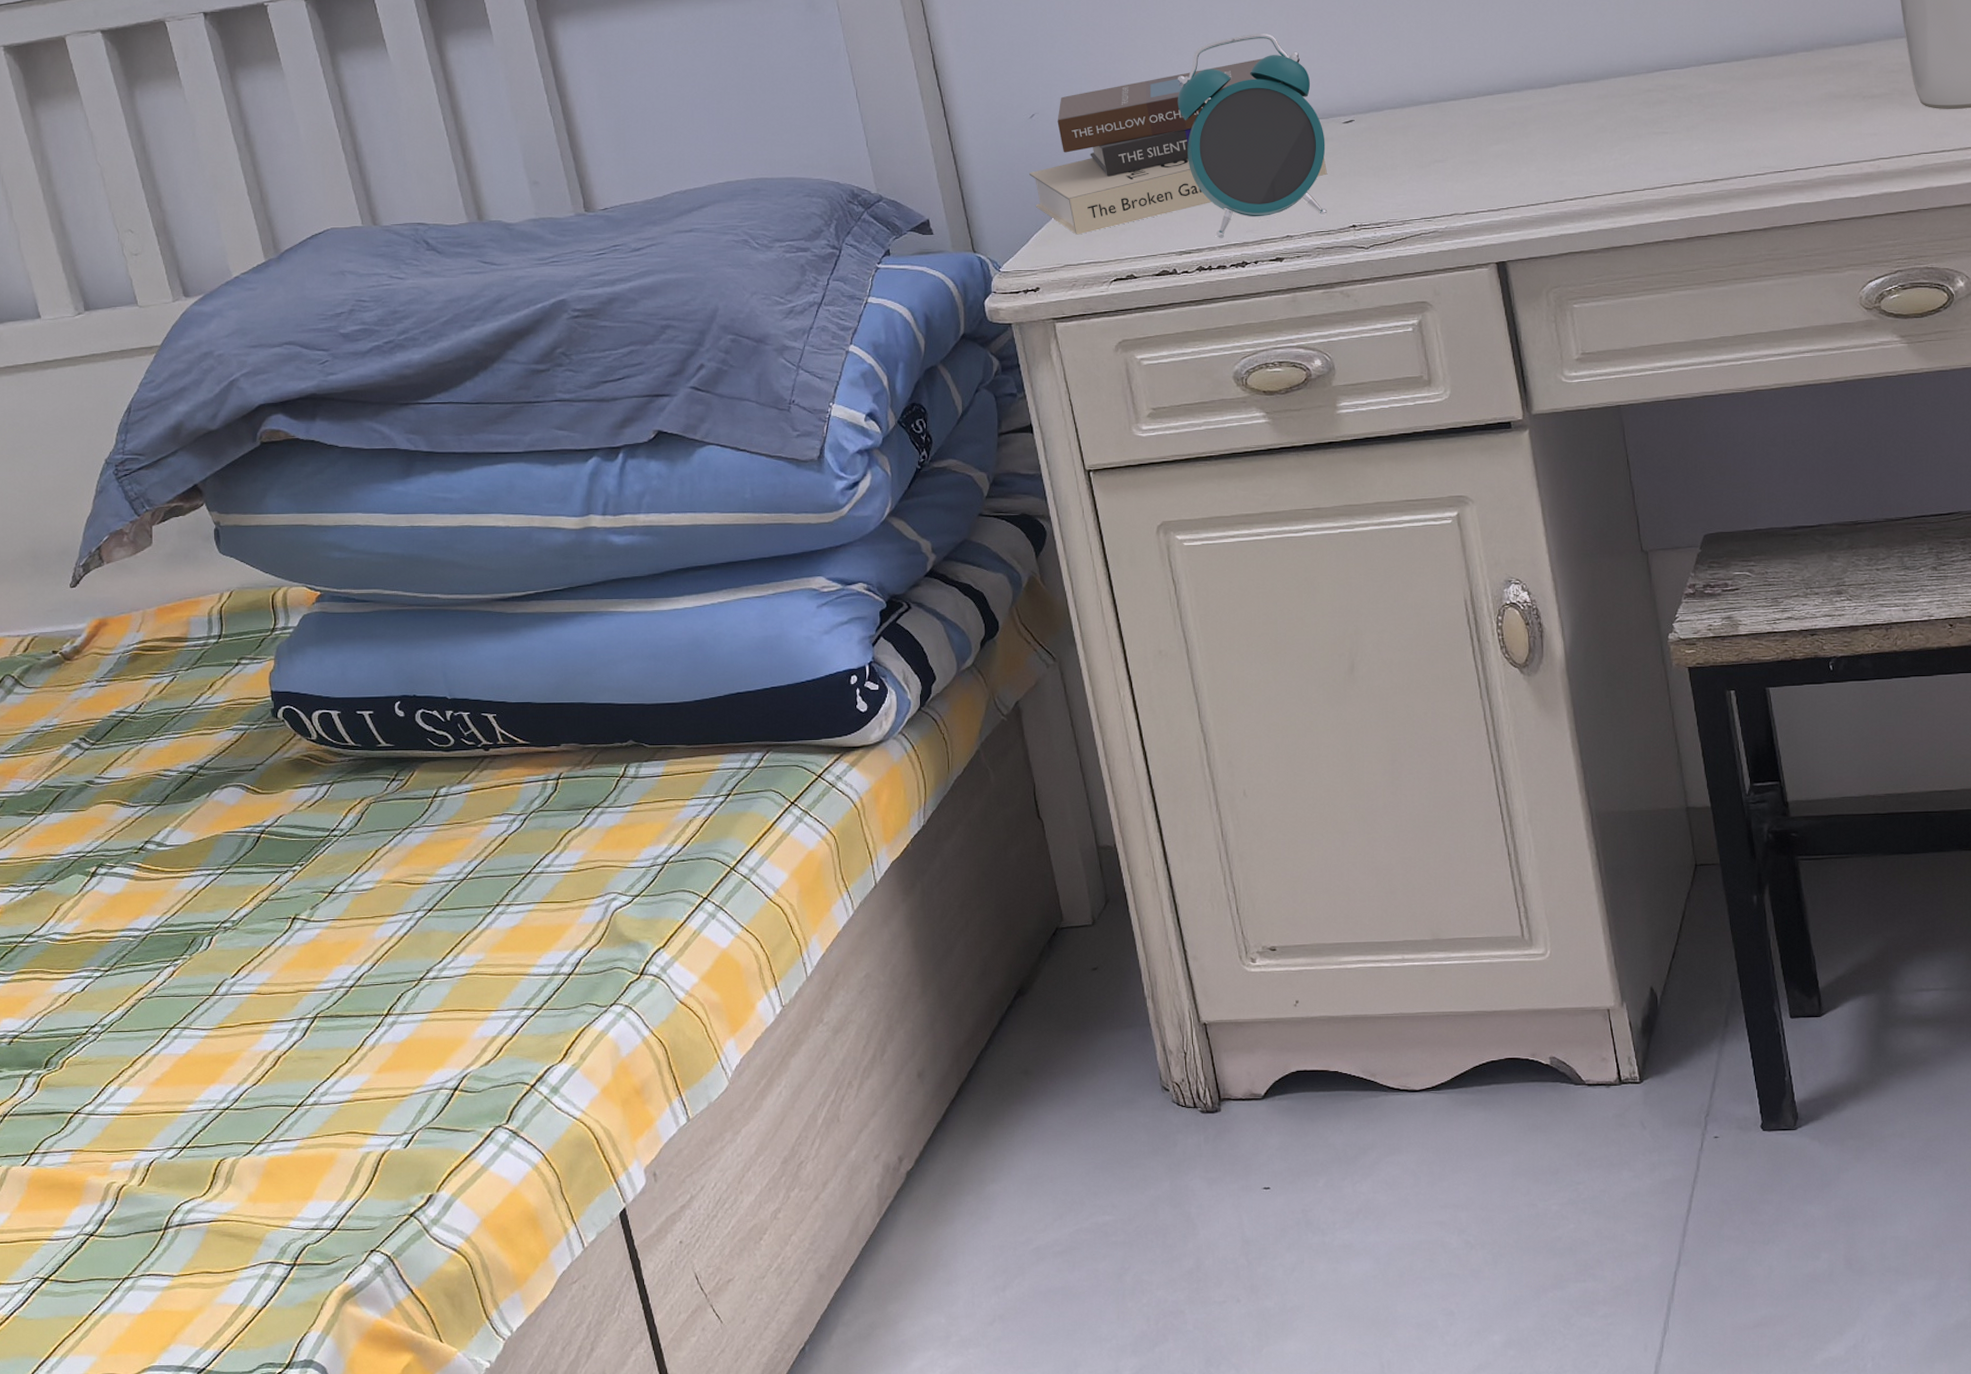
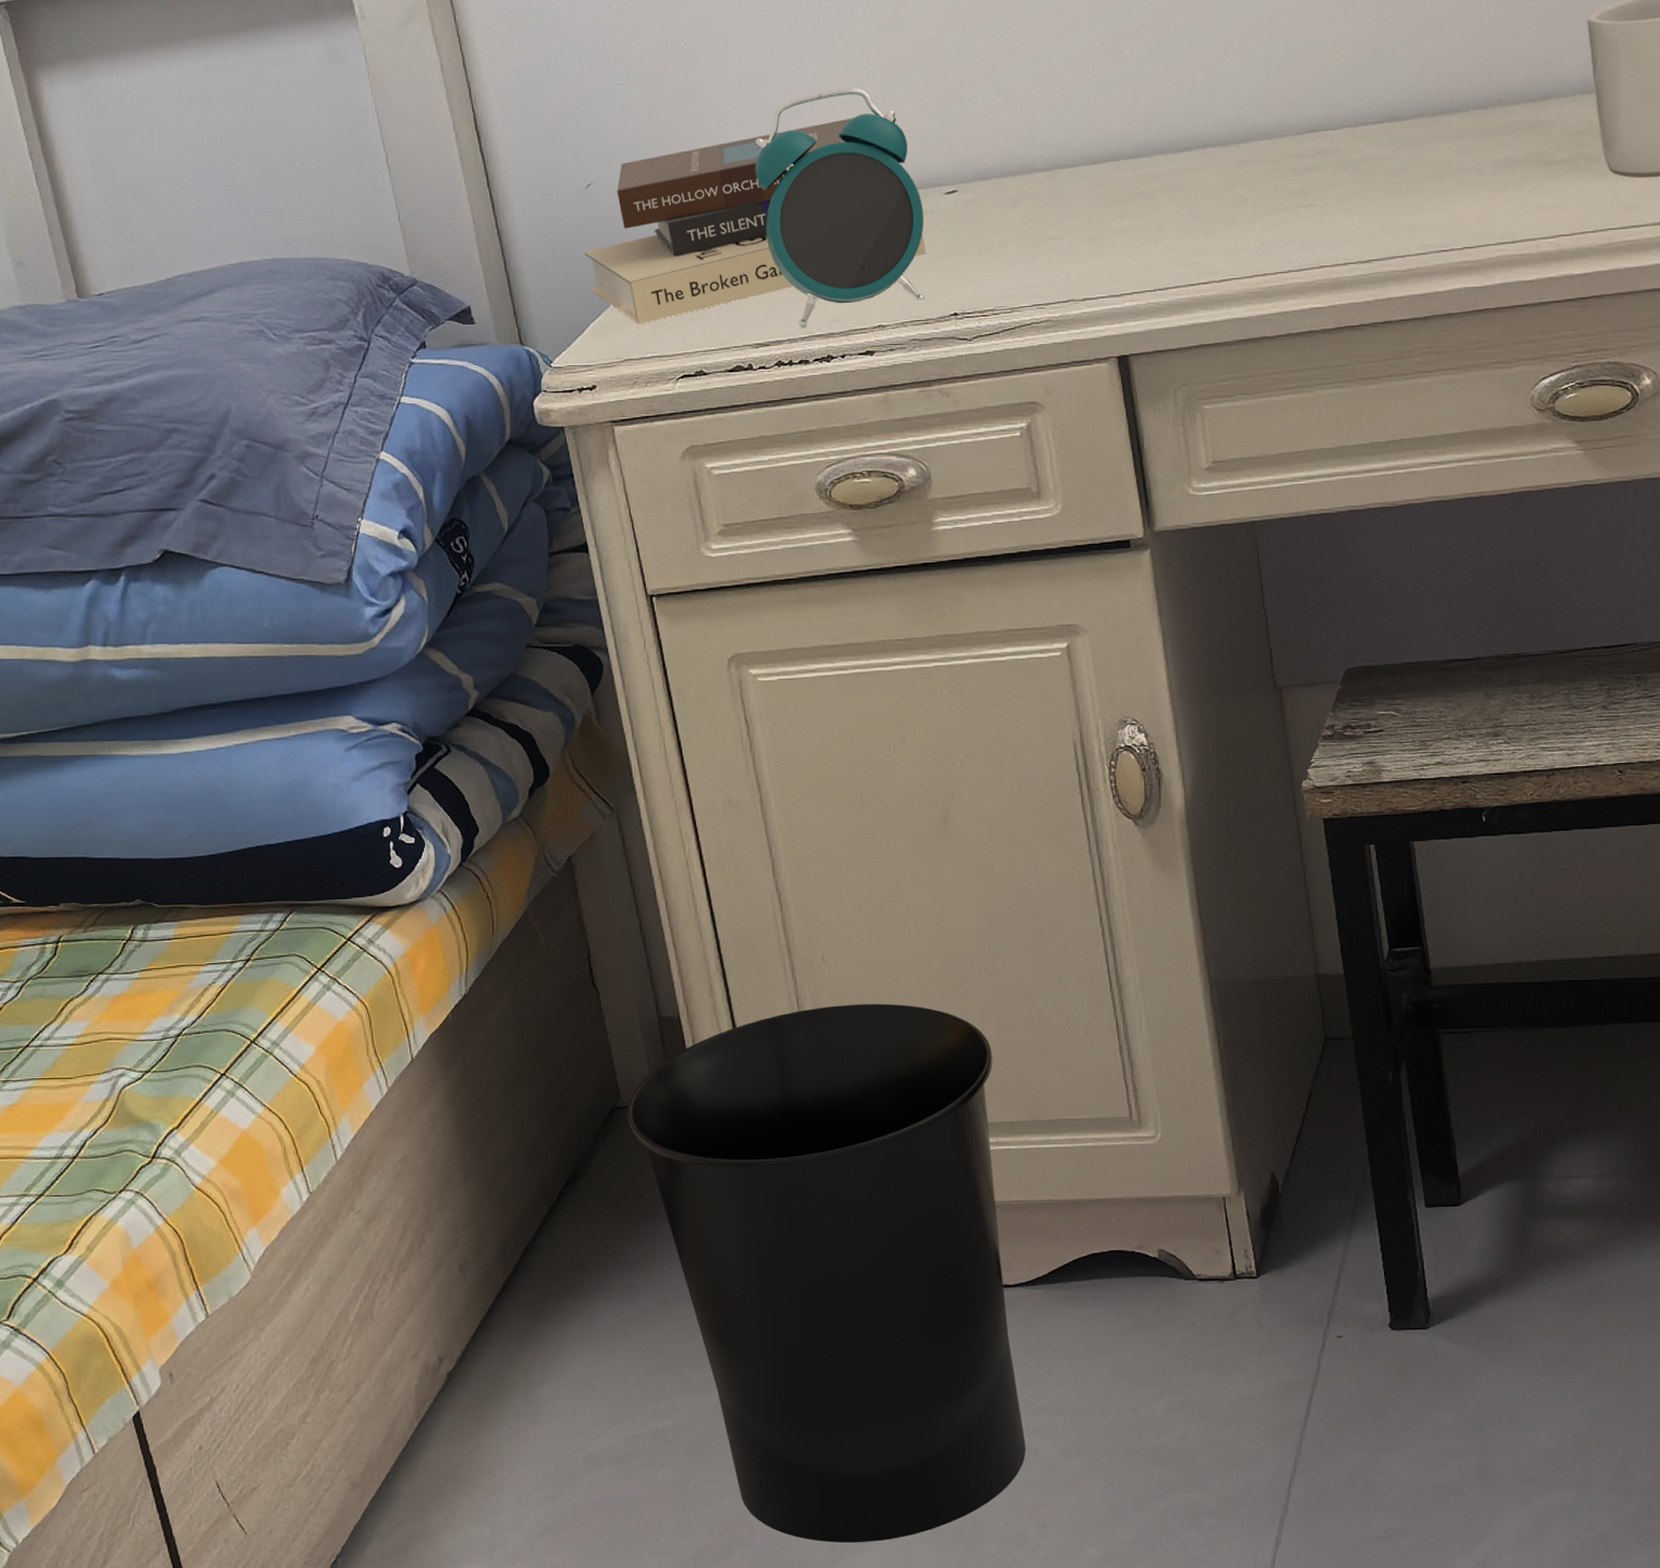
waste bin: none [1069,833,1434,1330] -> present [627,1003,1026,1543]

